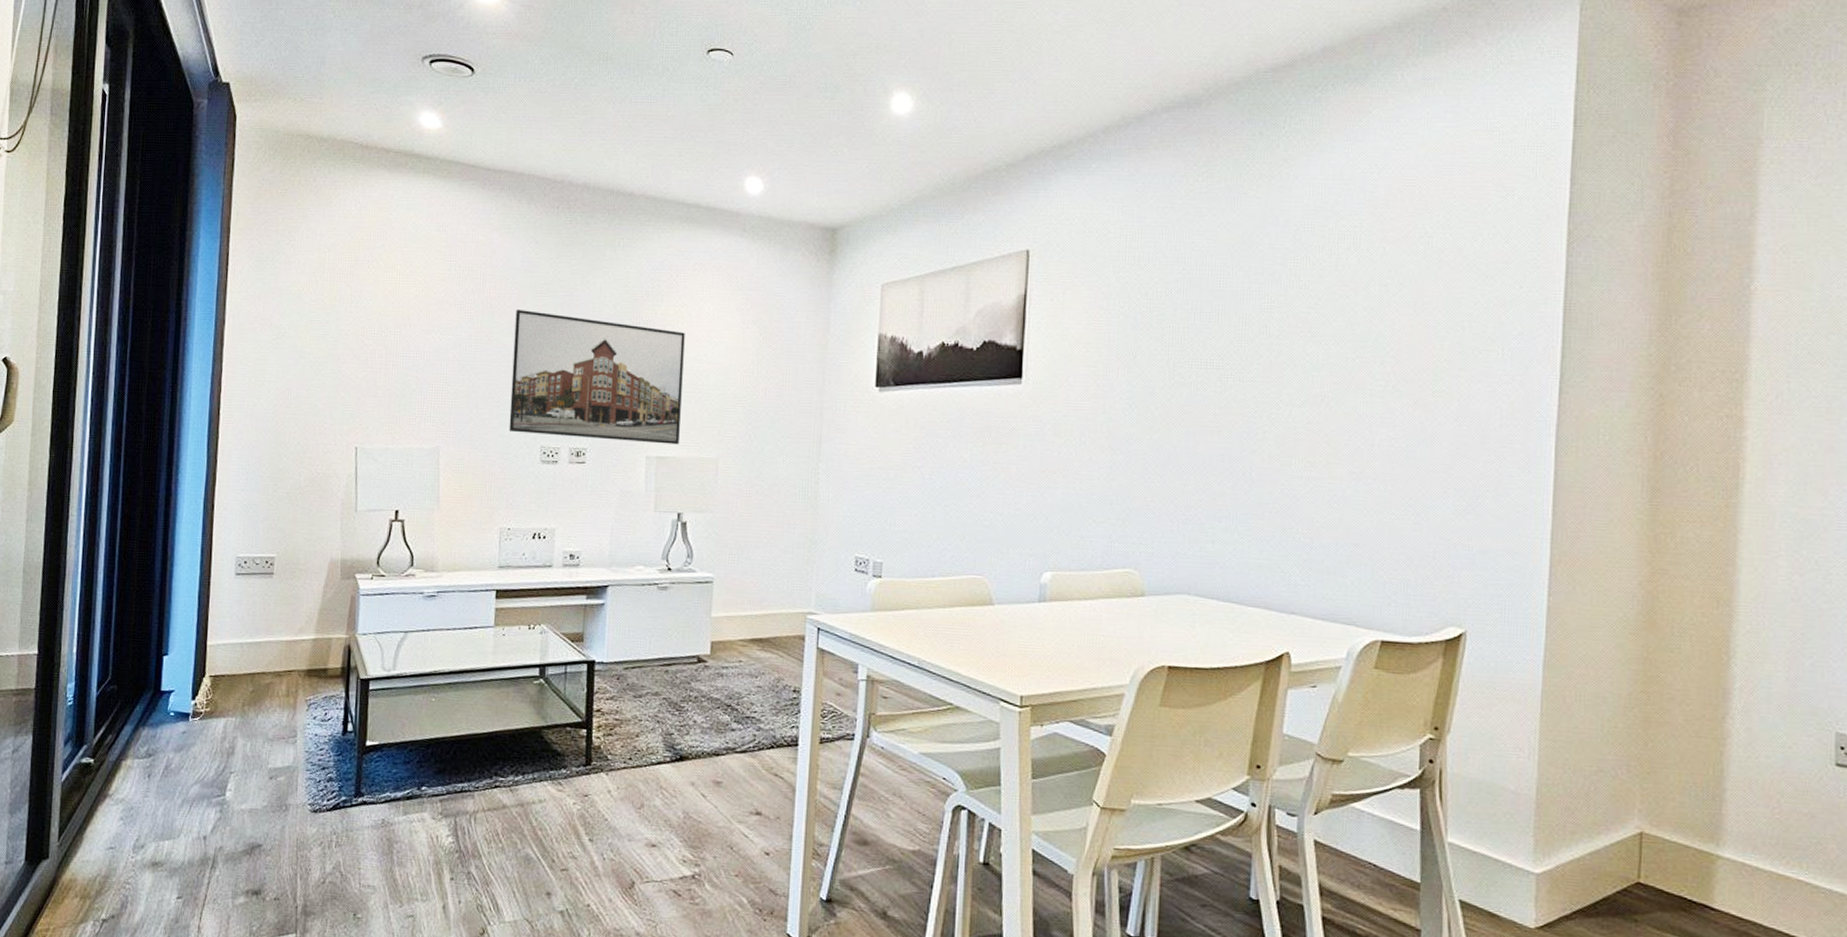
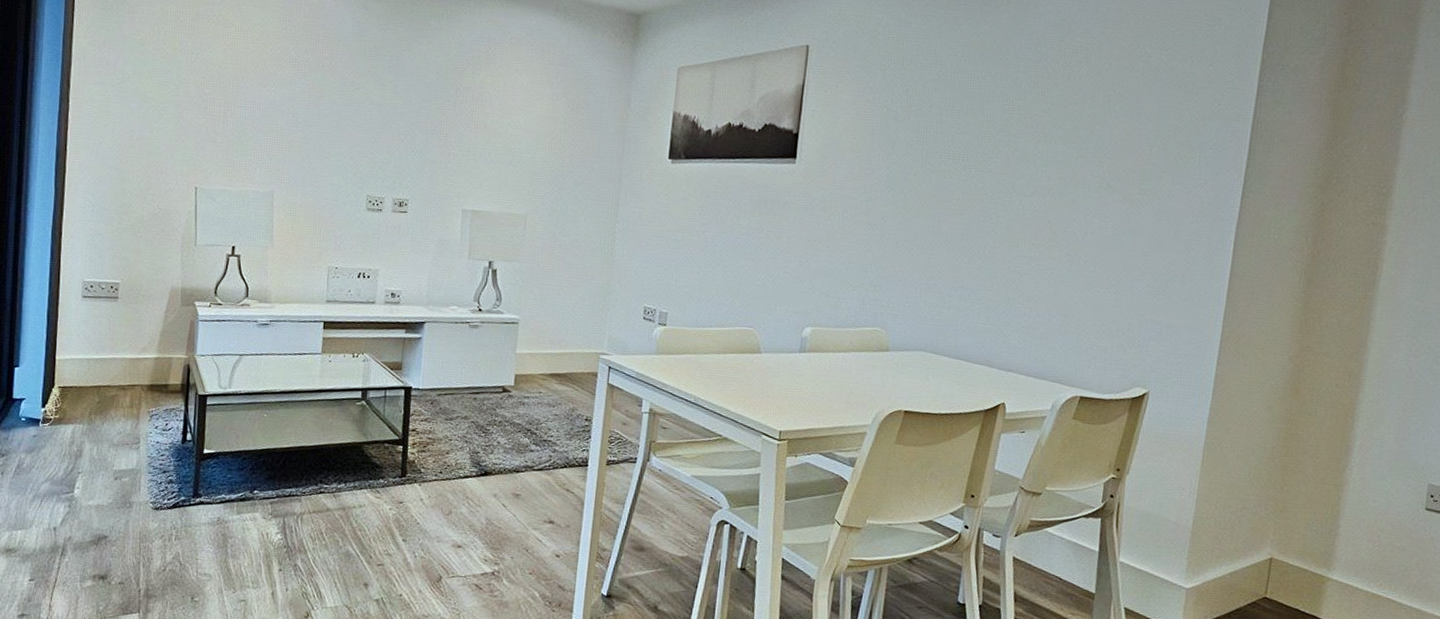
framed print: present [508,309,685,445] -> none [338,69,501,201]

